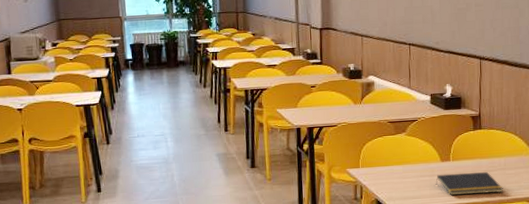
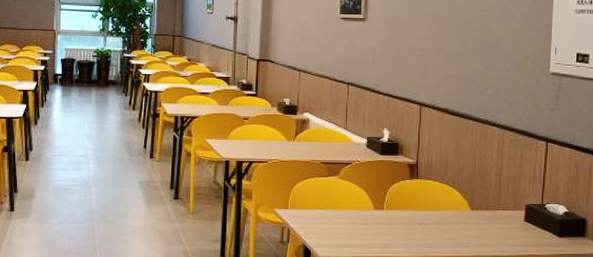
notepad: present [435,172,503,196] -> none [367,223,439,248]

